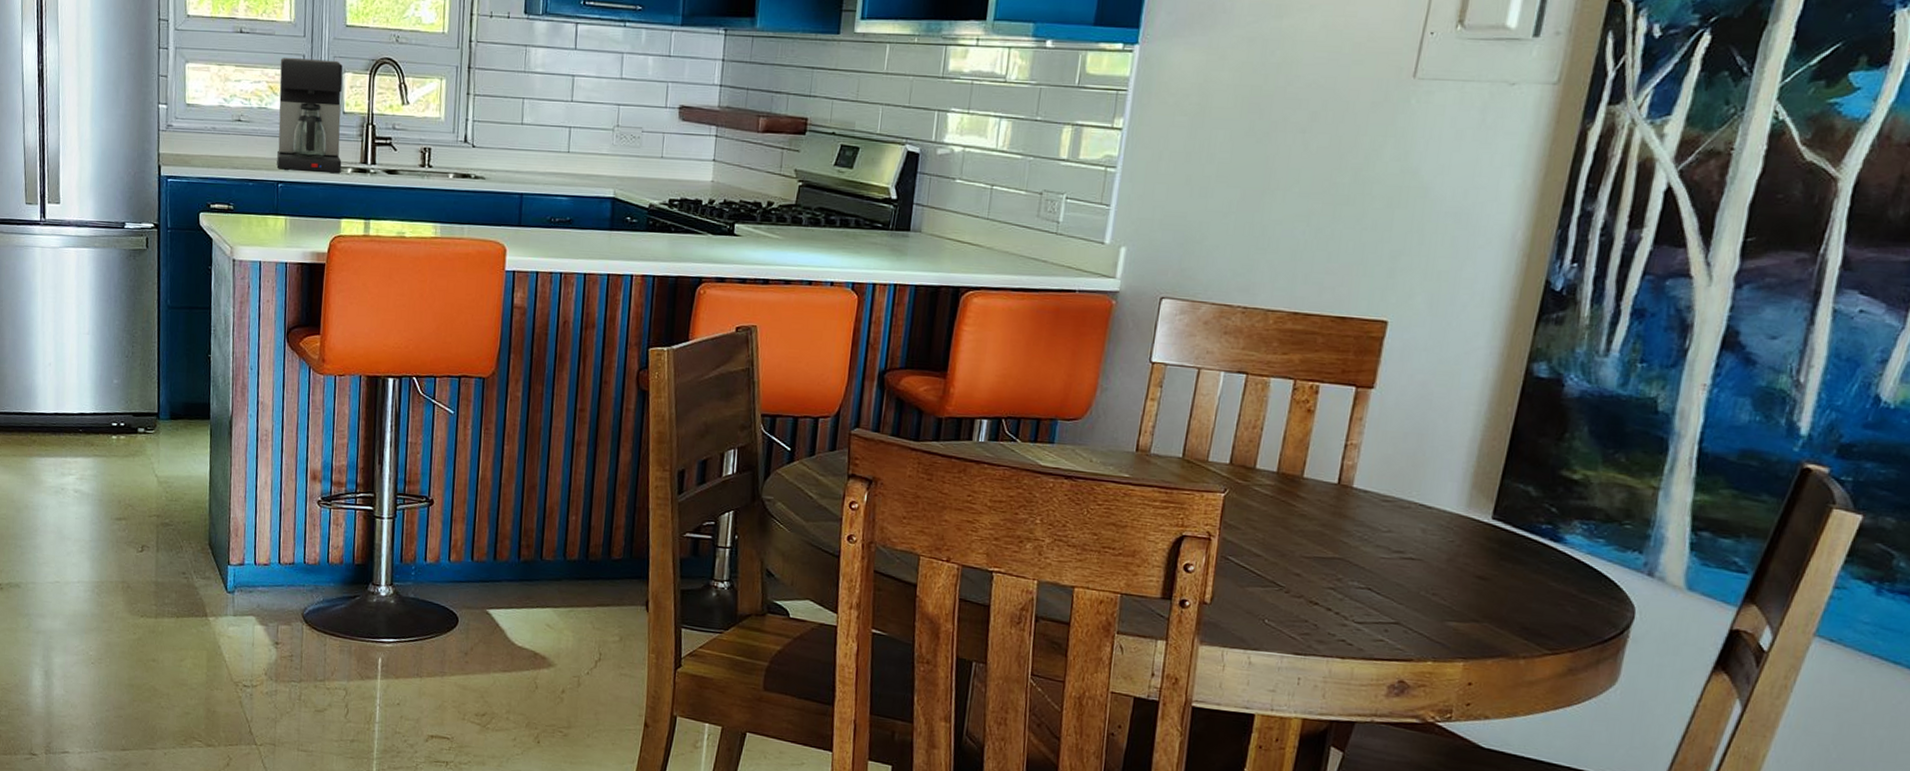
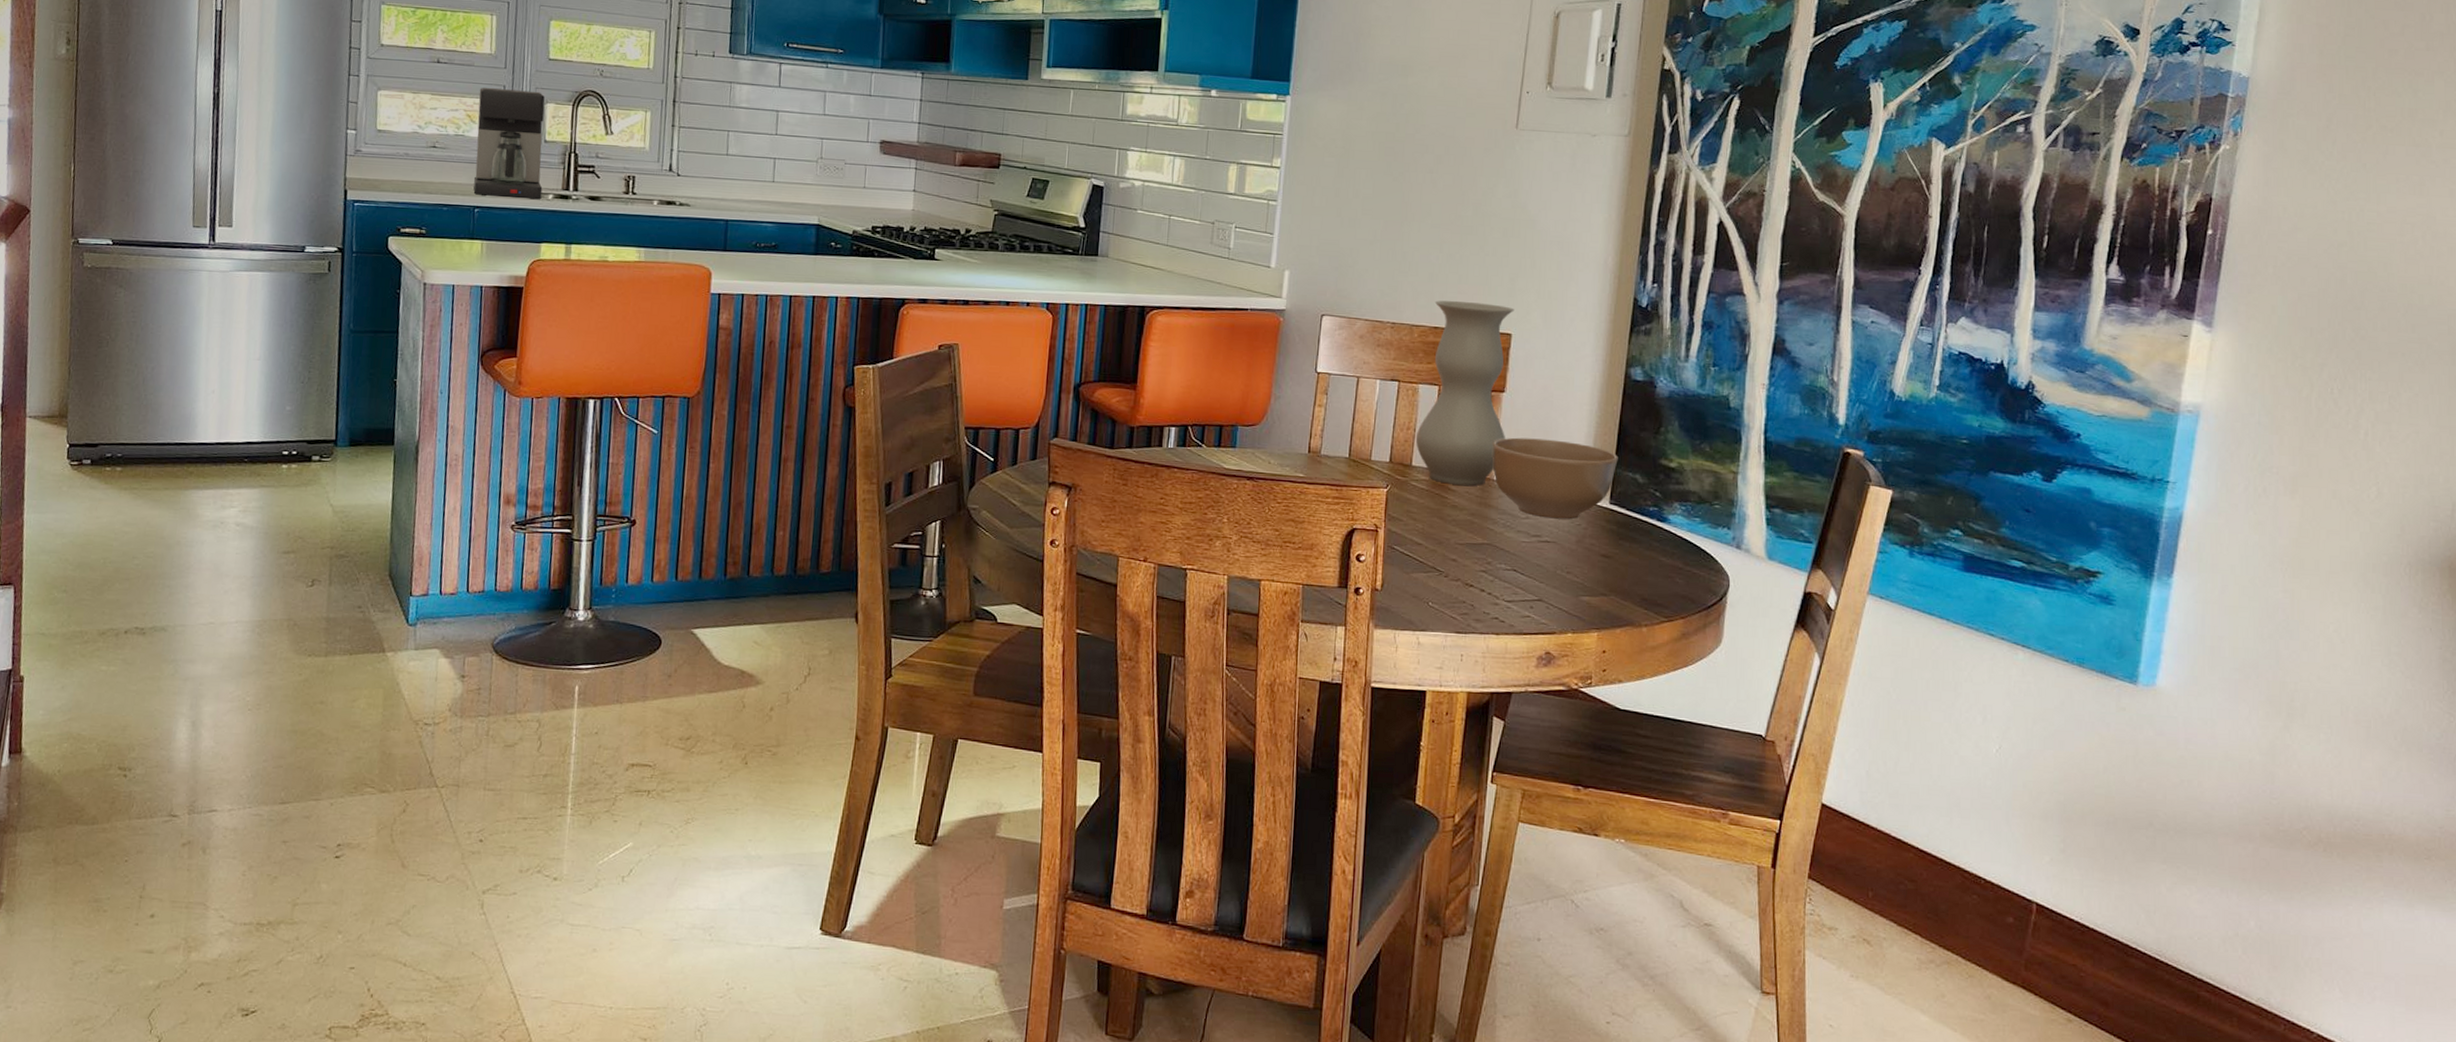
vase: none [1261,282,1394,494] -> present [1415,300,1514,486]
bowl: none [1352,440,1508,535] -> present [1492,437,1618,520]

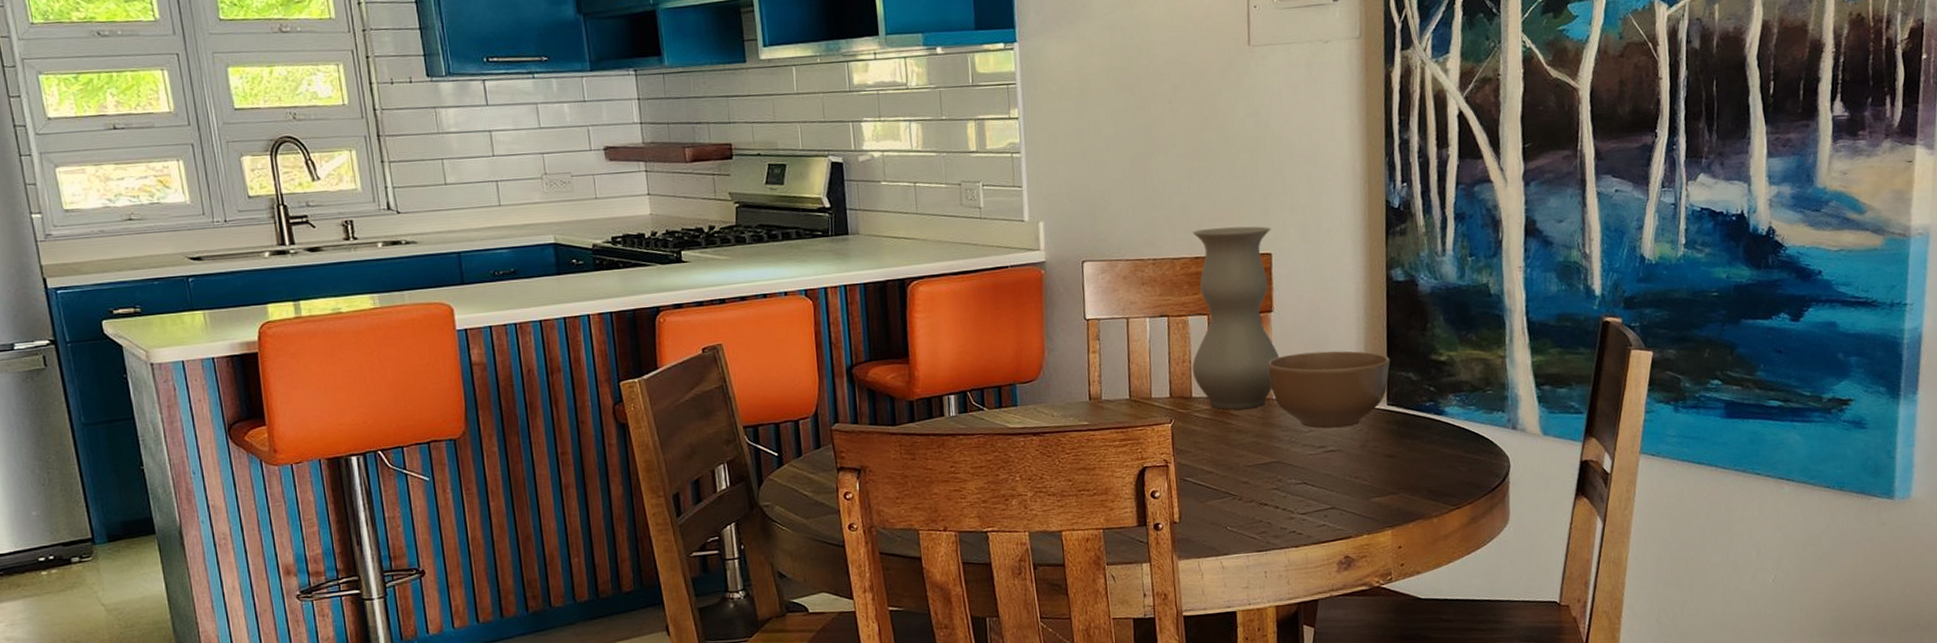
coffee maker: present [473,87,545,200] -> none [166,145,258,264]

